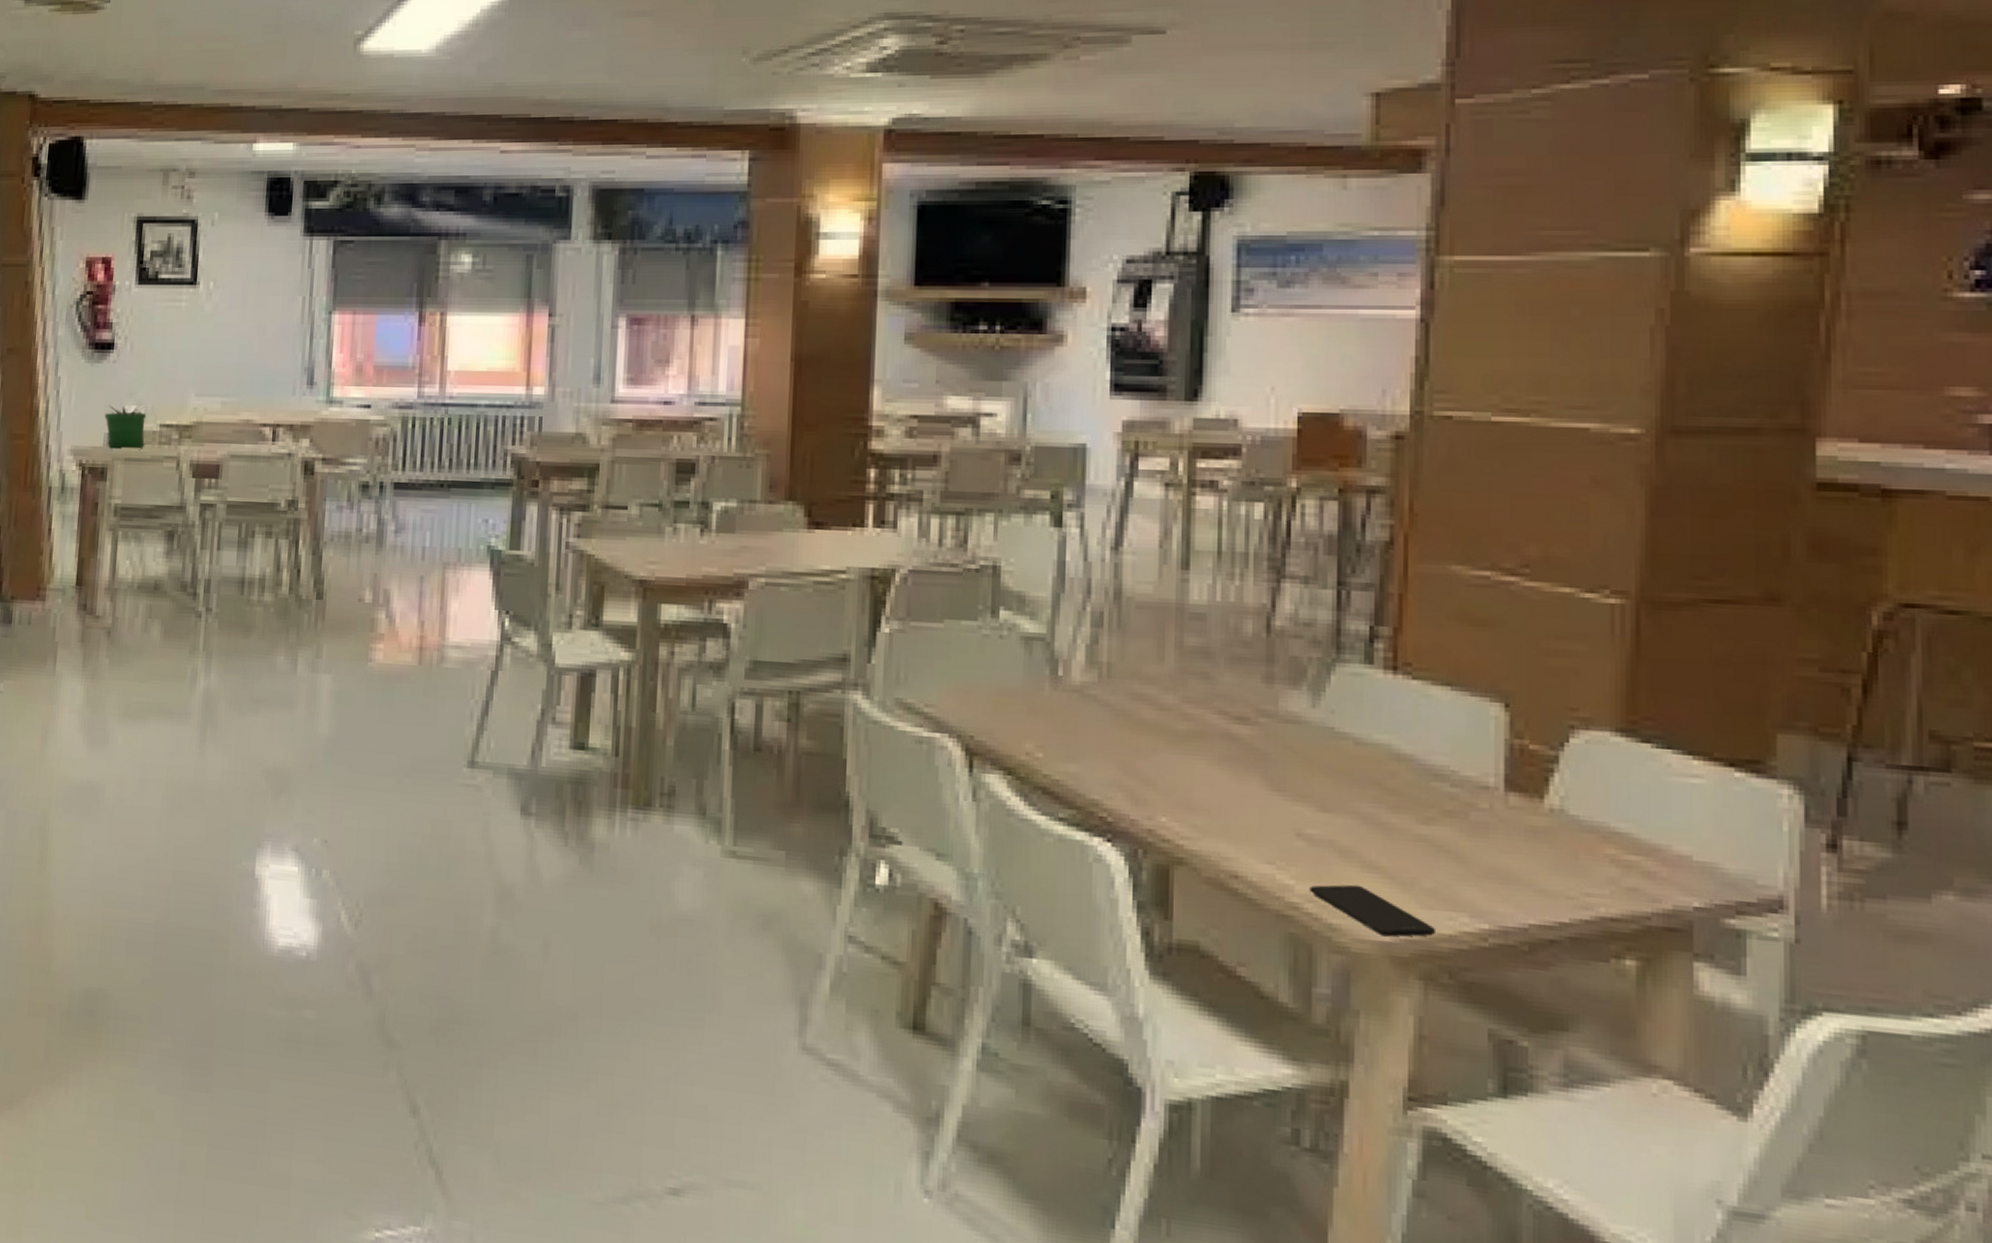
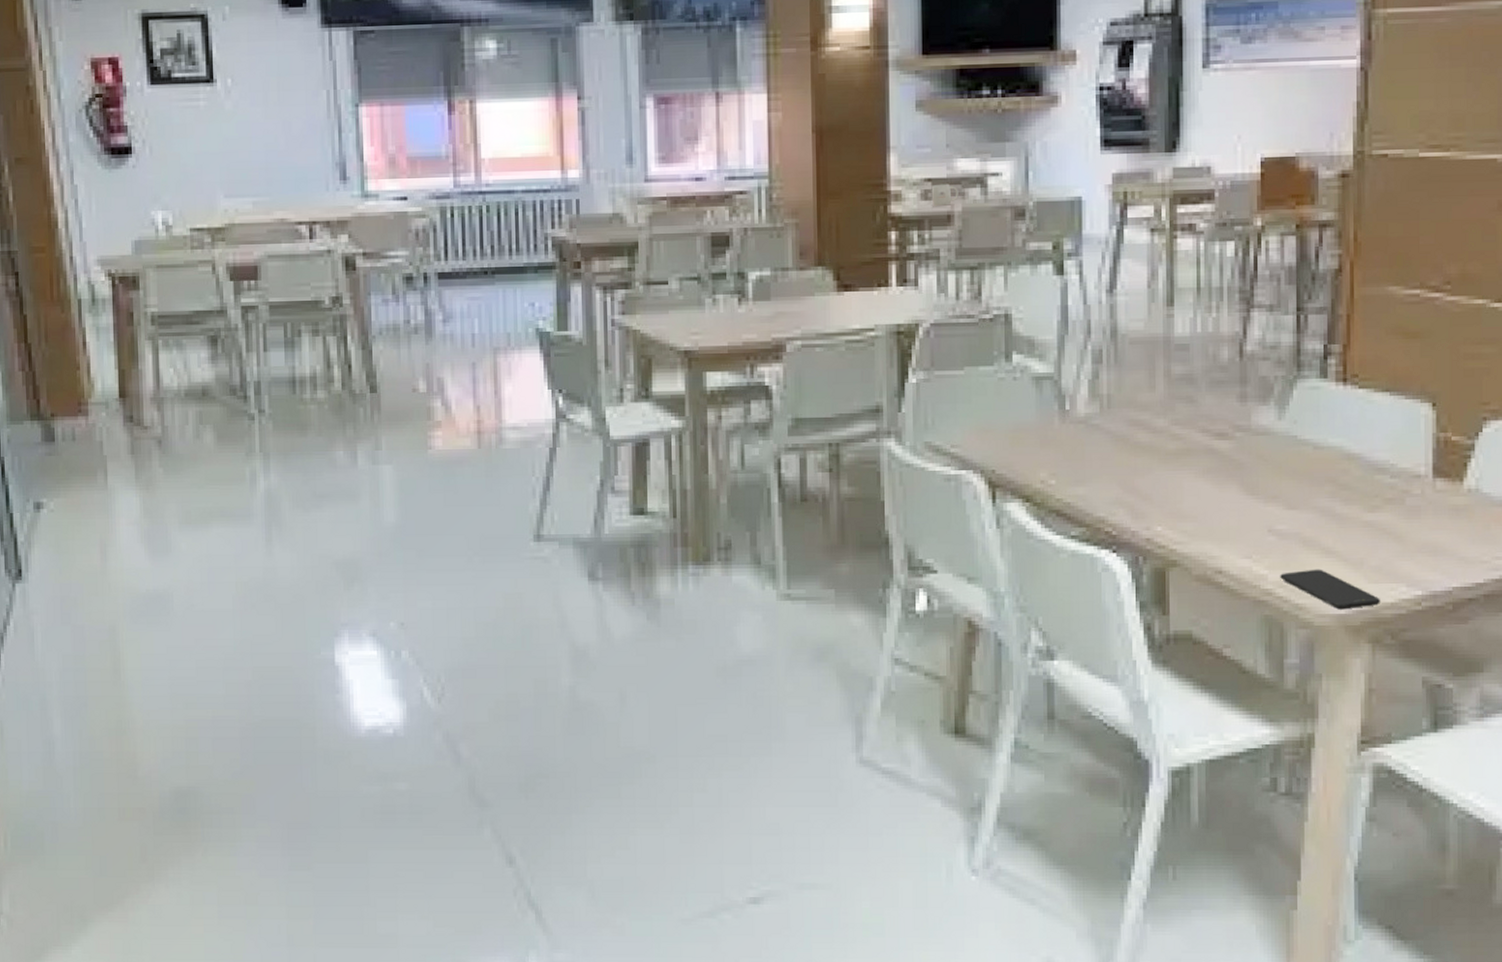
planter: present [104,404,147,451] -> none [129,210,176,259]
mug: none [917,421,947,446] -> present [931,183,958,207]

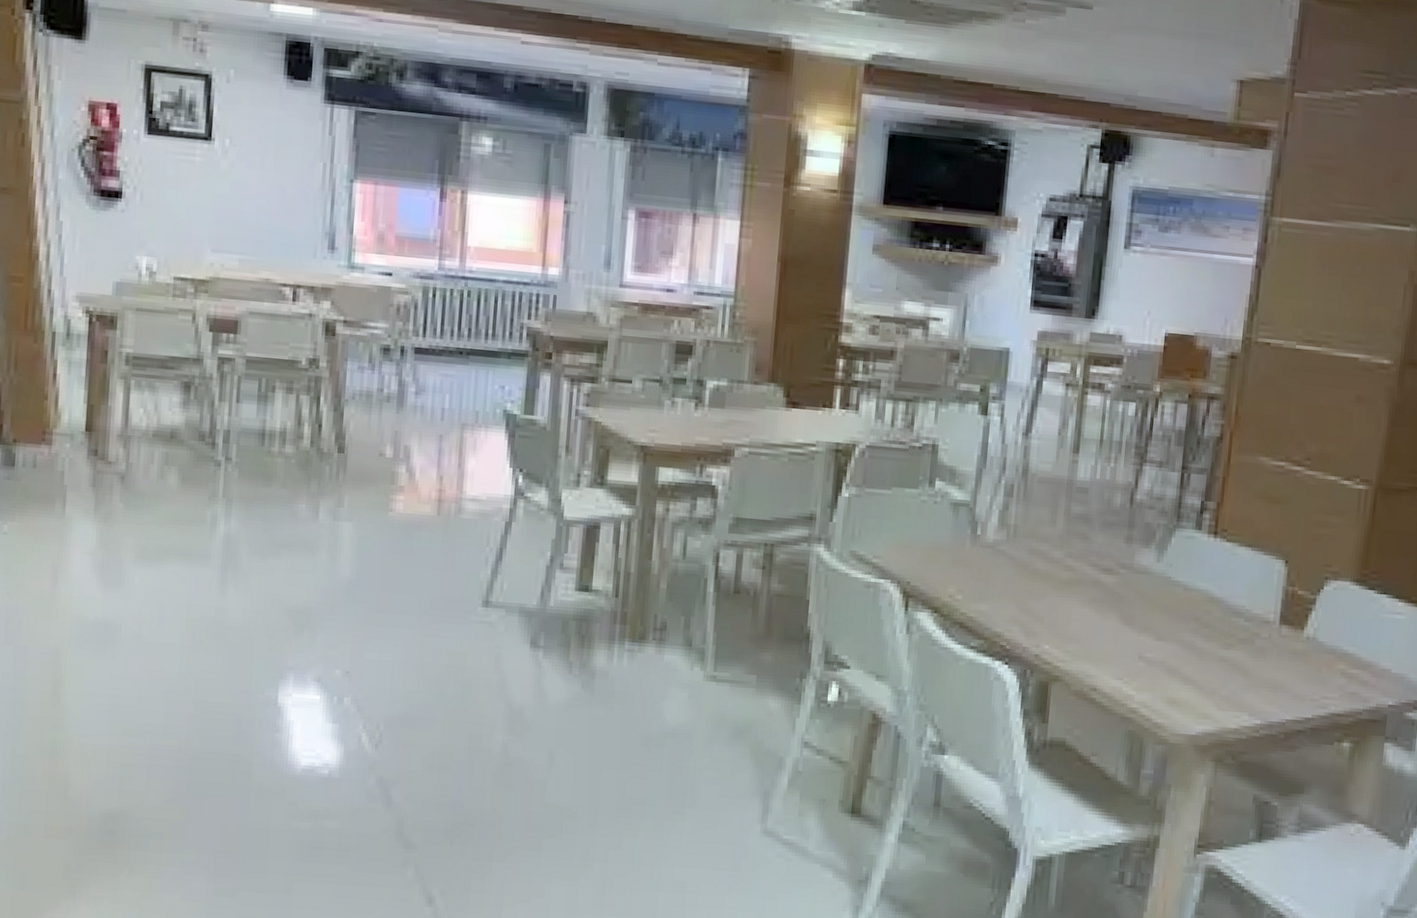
smartphone: present [1280,569,1380,610] -> none [1145,693,1226,731]

